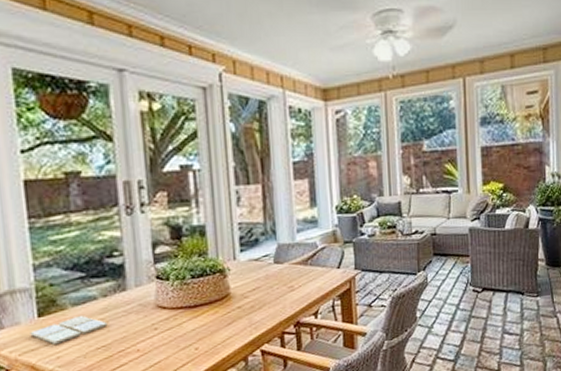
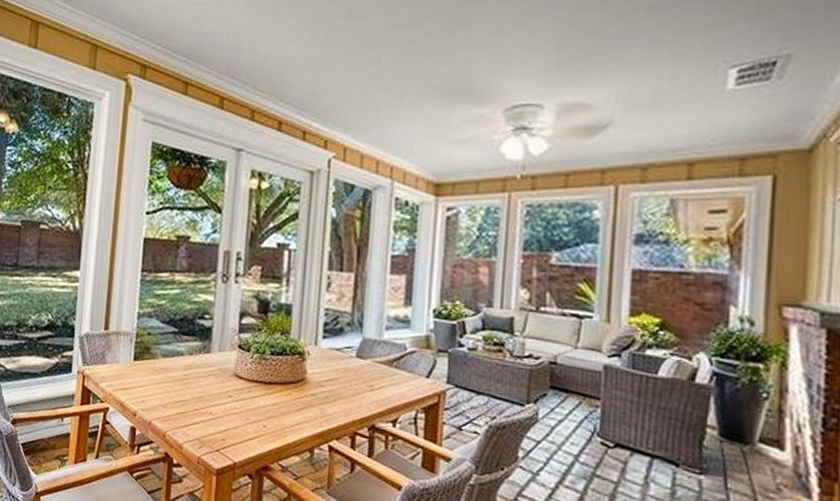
drink coaster: present [30,316,108,345] -> none [125,367,189,390]

